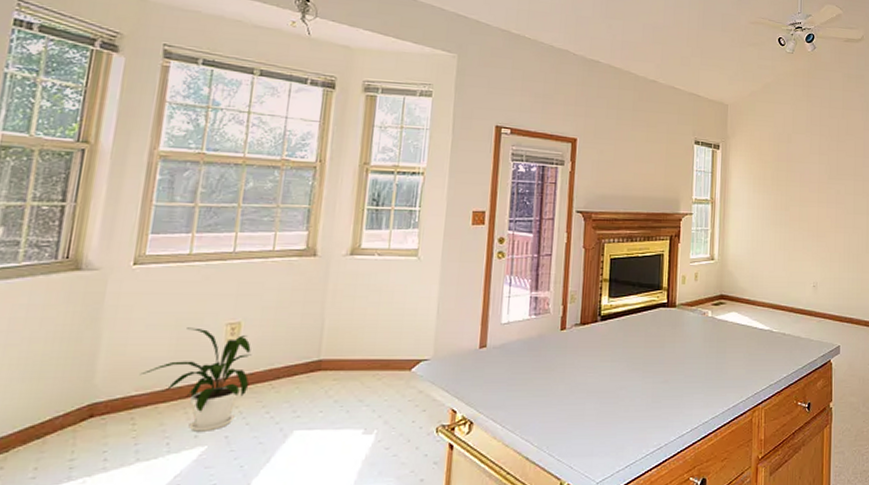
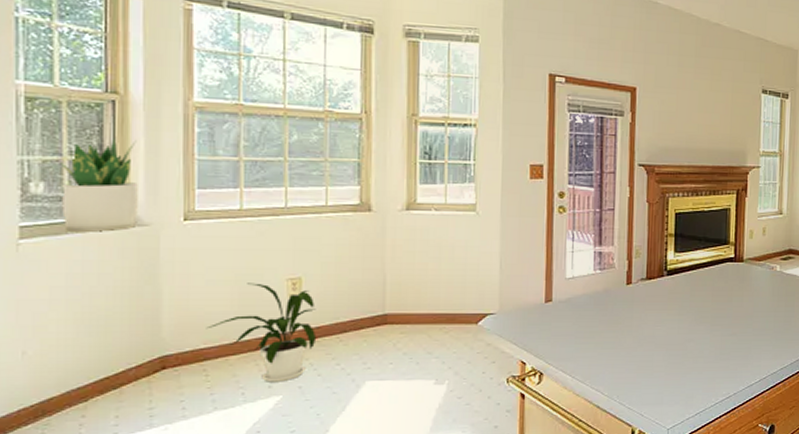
planter: none [16,184,99,278] -> present [58,138,138,233]

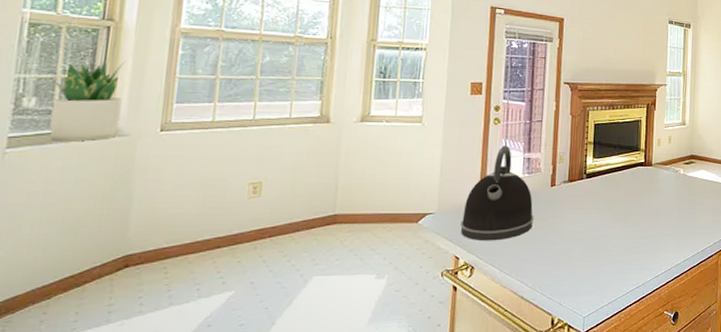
house plant: present [206,283,317,382] -> none [170,187,273,279]
kettle: none [525,237,609,345] -> present [460,145,534,241]

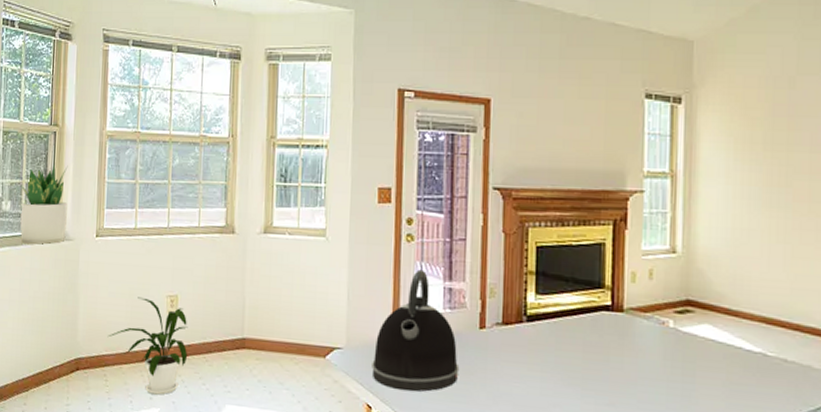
house plant: none [170,187,273,279] -> present [107,297,188,395]

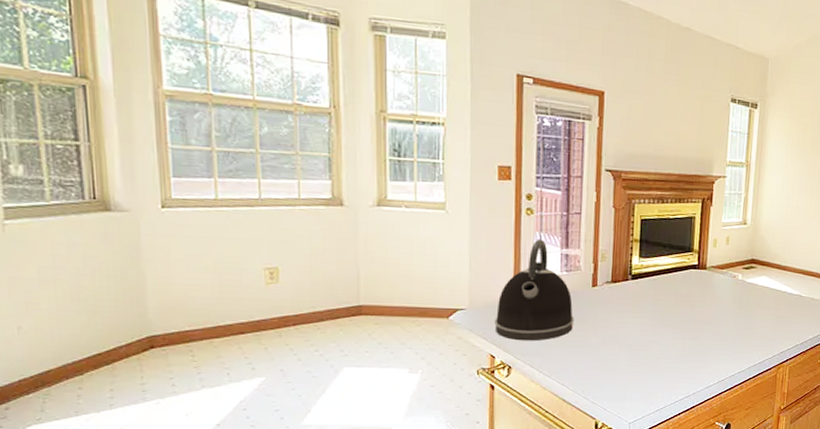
planter: present [20,164,68,245] -> none [35,123,116,217]
house plant: present [107,297,188,395] -> none [189,270,296,365]

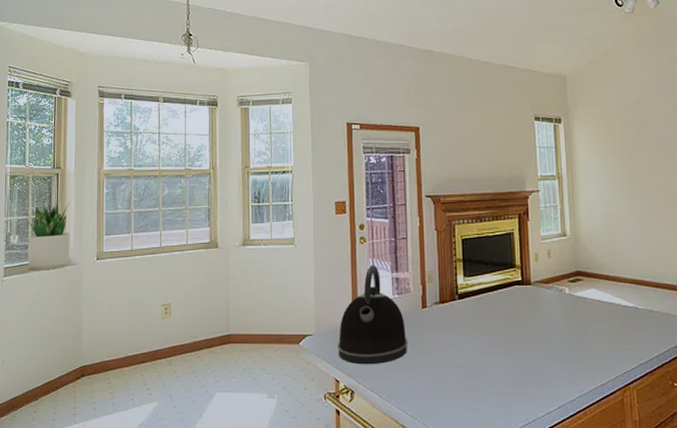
planter: none [35,123,116,217] -> present [26,200,70,272]

